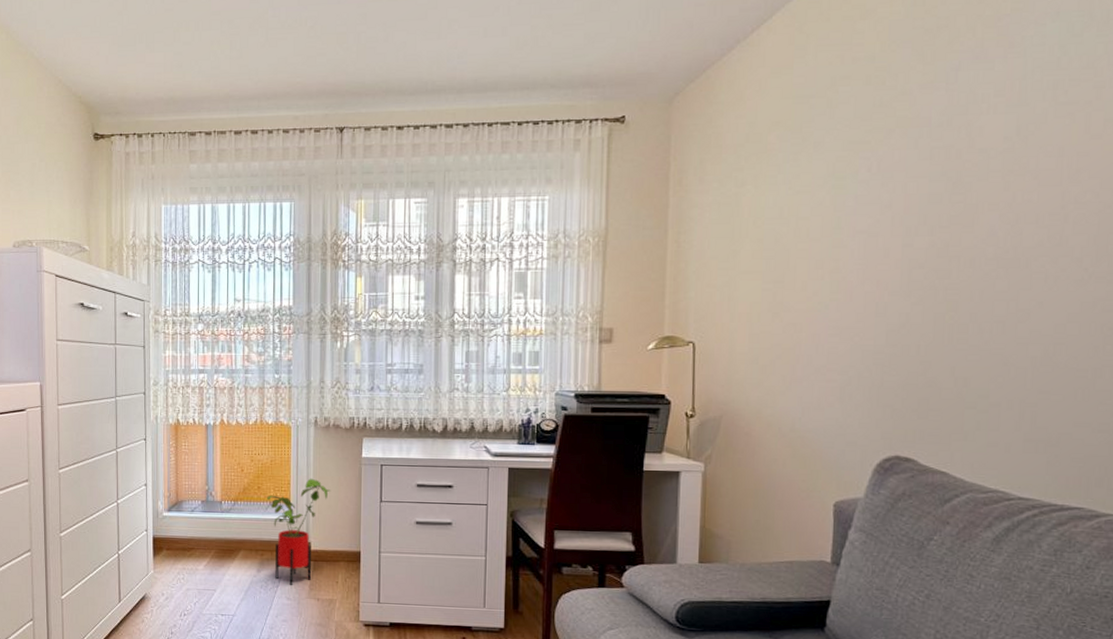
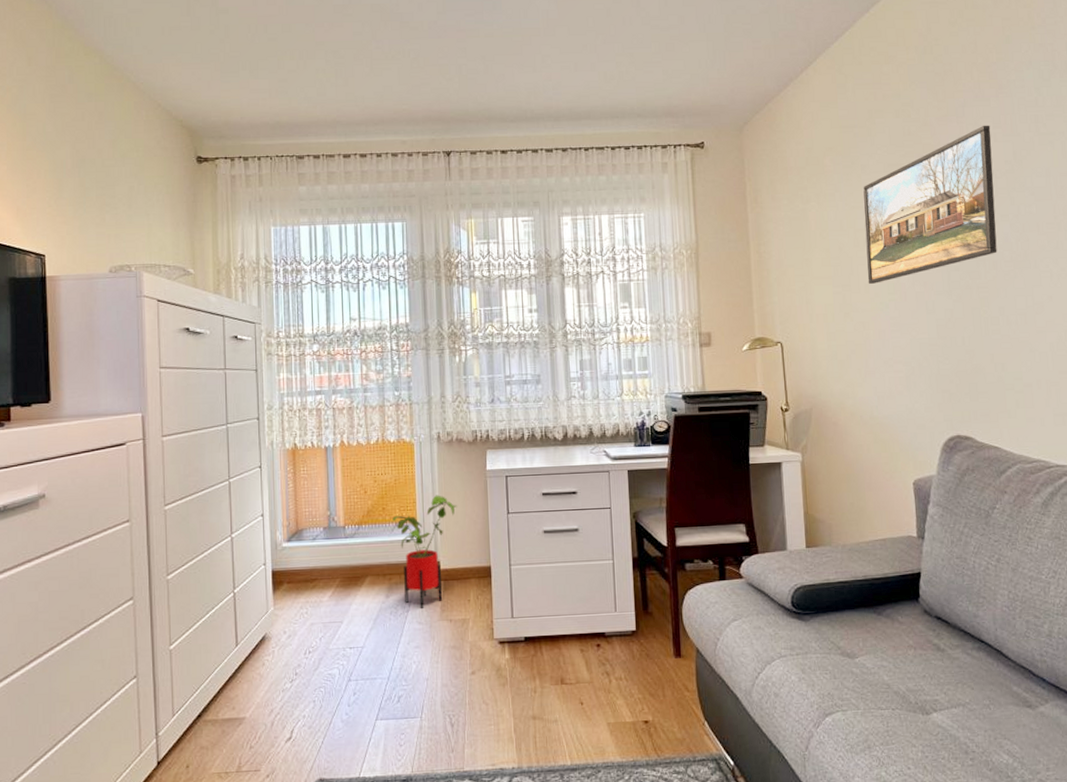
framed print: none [806,93,990,280] -> present [863,125,997,284]

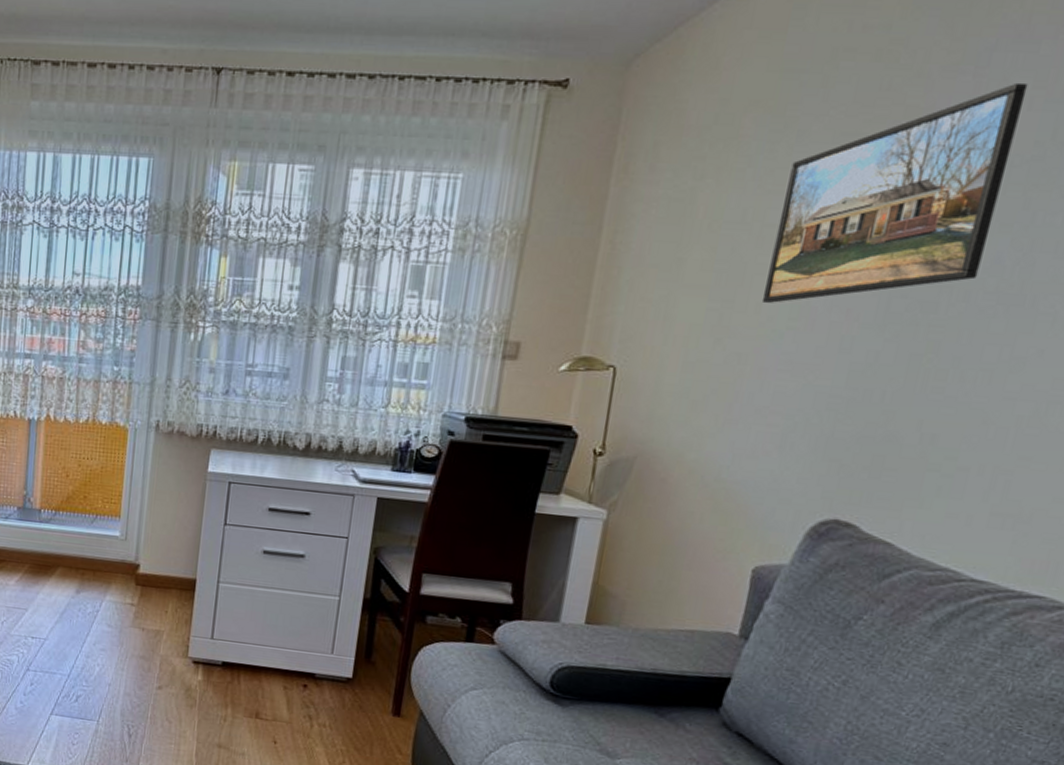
house plant: present [392,495,458,608] -> none [93,491,169,611]

